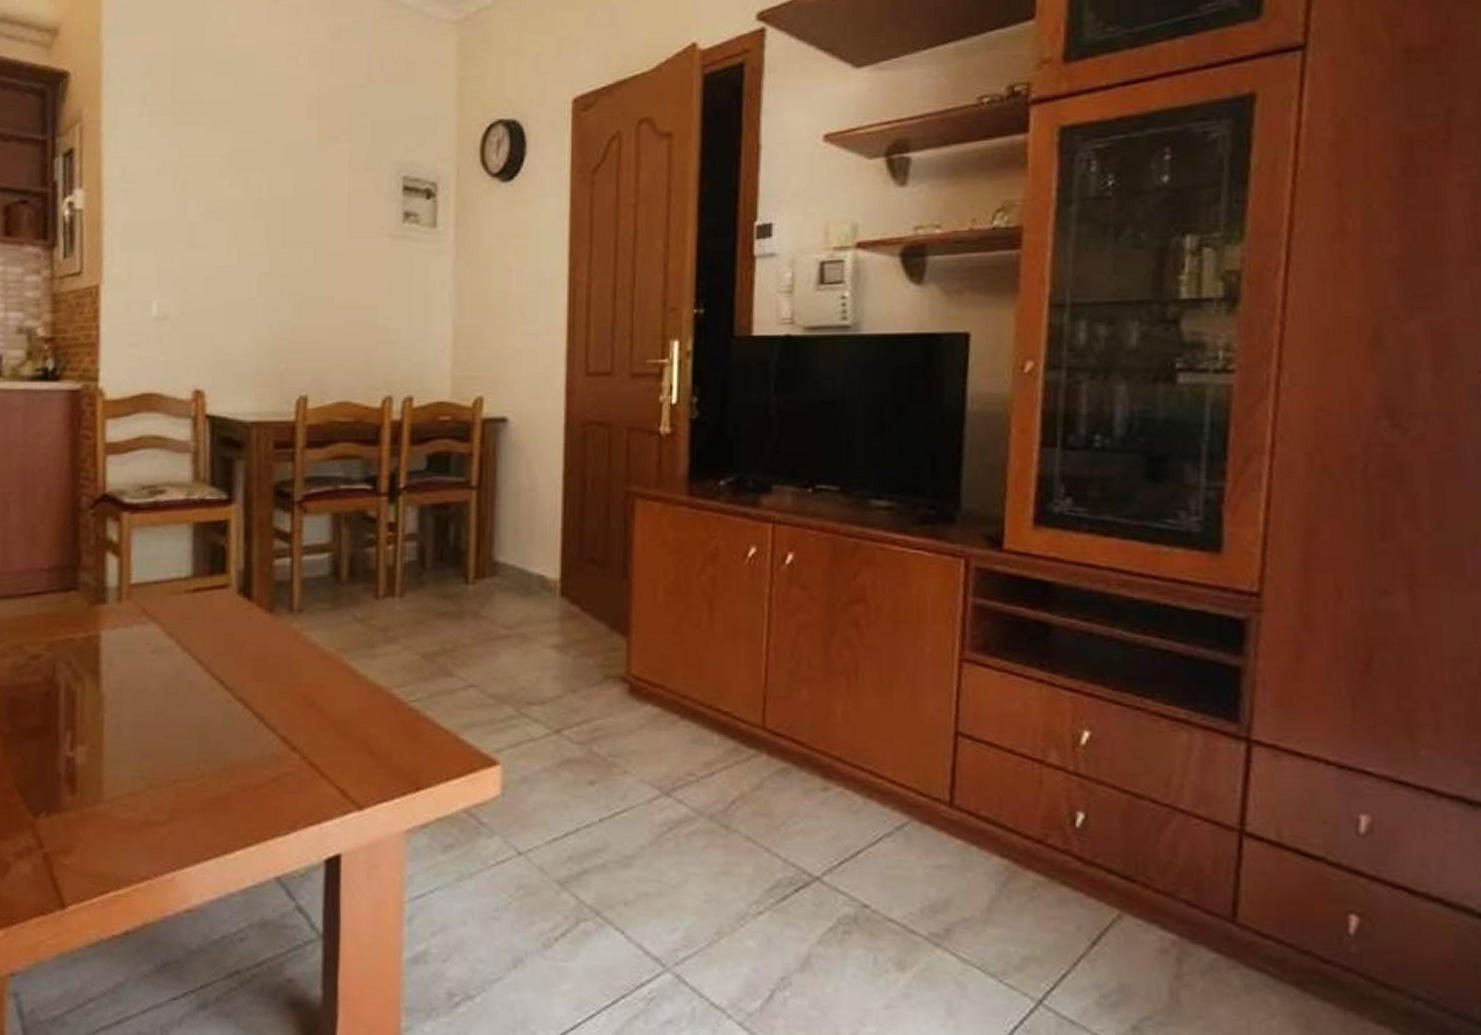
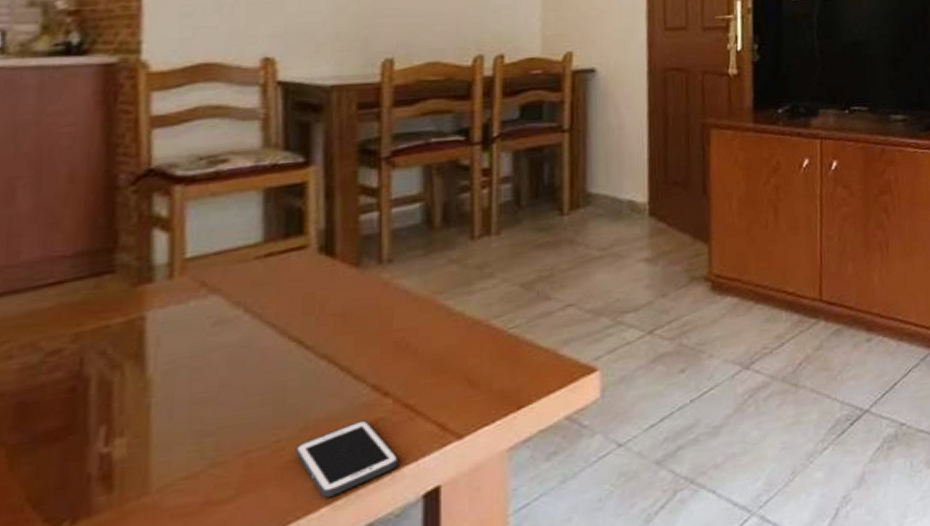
cell phone: none [216,771,304,842] -> present [295,420,398,498]

